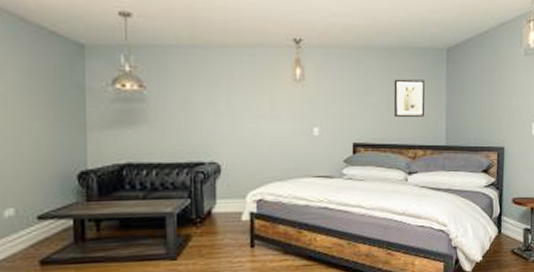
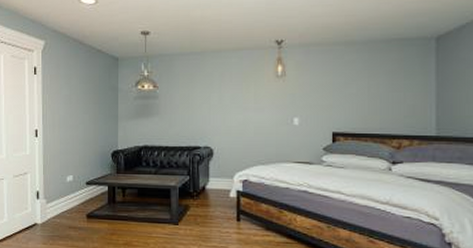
wall art: present [393,79,425,118] -> none [375,70,411,108]

